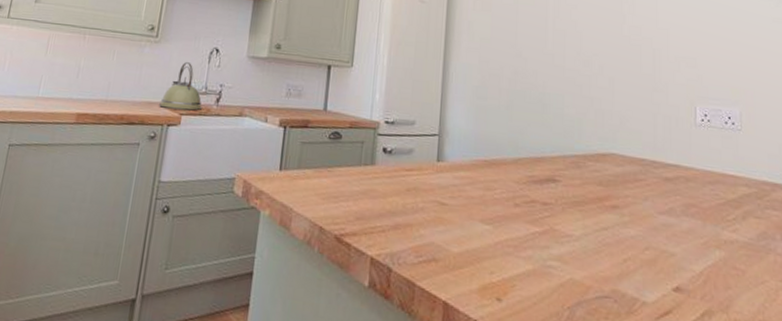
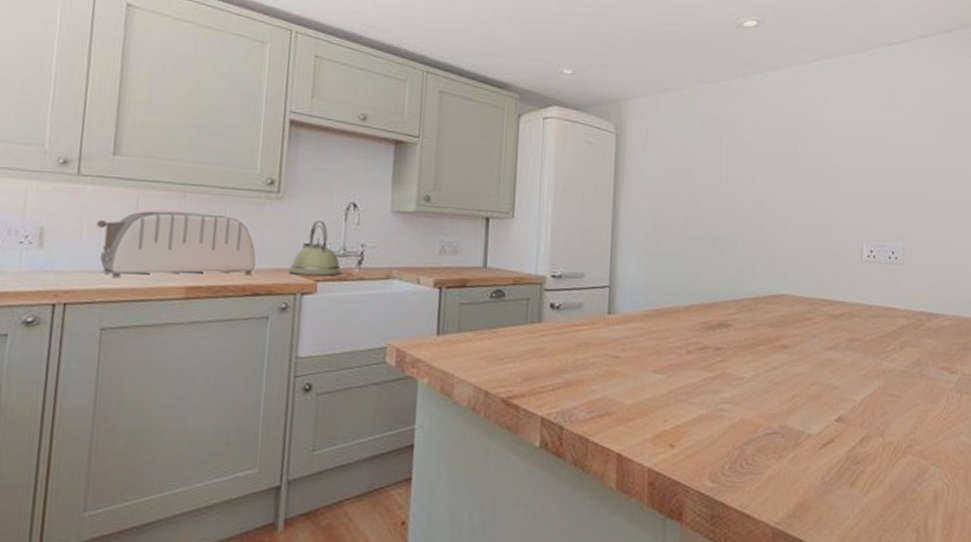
toaster: none [15,48,134,107] -> present [97,210,256,279]

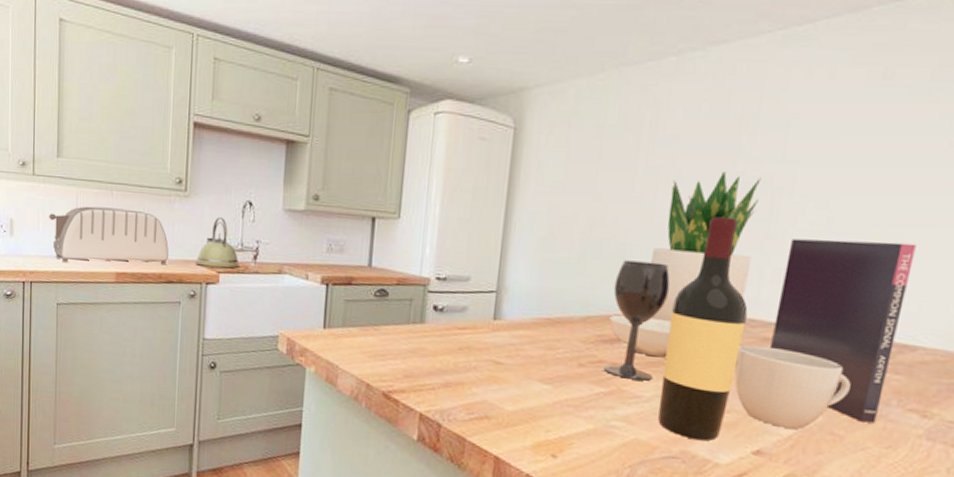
wine glass: none [709,252,757,362] -> present [603,260,671,381]
bowl: none [709,302,761,340] -> present [608,314,672,358]
planter: none [738,174,815,306] -> present [650,172,761,323]
wine bottle: none [757,211,818,414] -> present [658,216,748,441]
cup: none [814,322,899,394] -> present [734,345,851,430]
book: none [838,229,927,382] -> present [770,238,917,424]

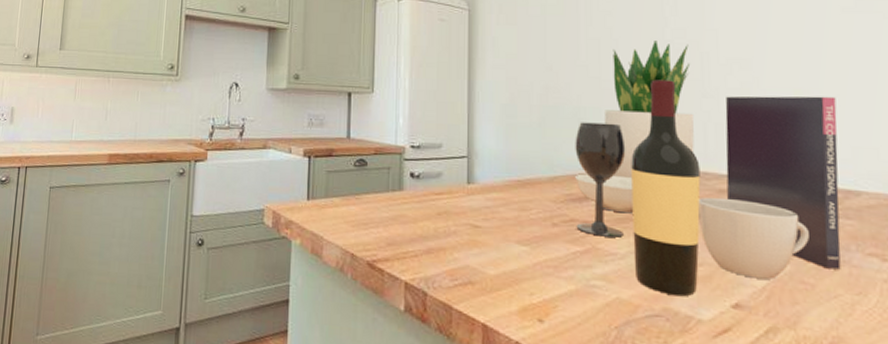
toaster: present [49,206,169,265] -> none [48,93,160,147]
kettle: present [196,216,239,269] -> none [185,97,226,146]

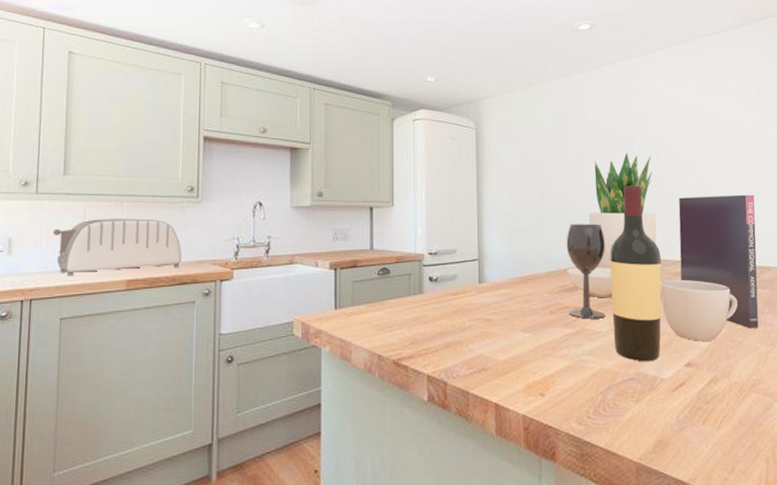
toaster: none [48,93,160,147] -> present [53,218,182,277]

